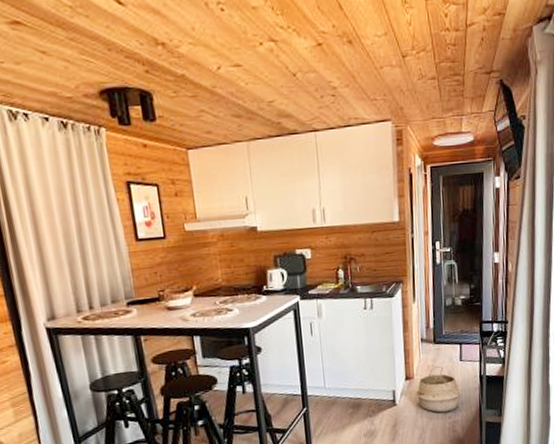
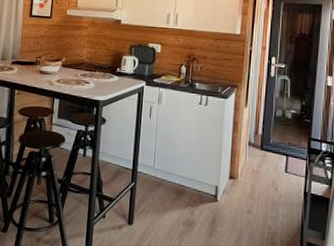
woven basket: present [417,366,461,413] -> none [238,172,283,221]

